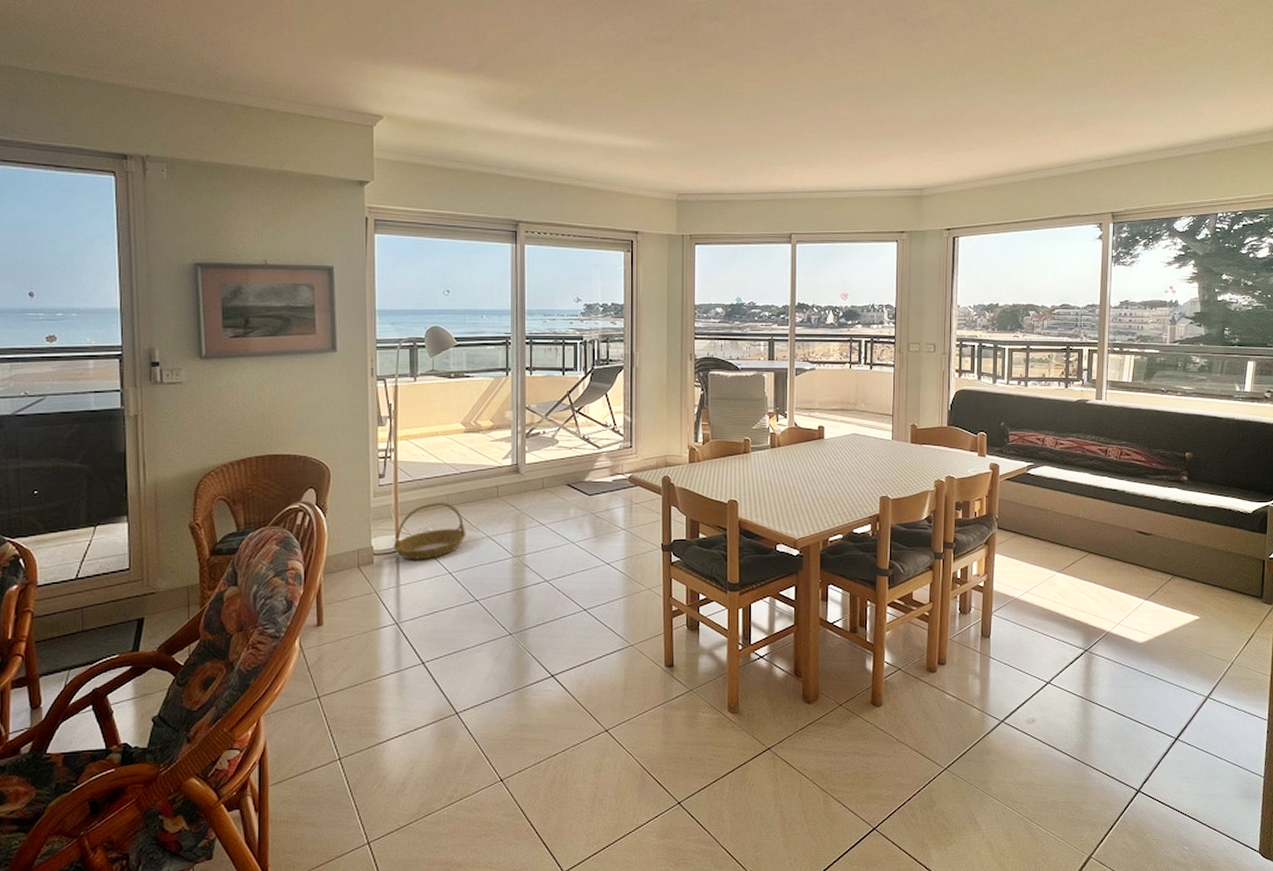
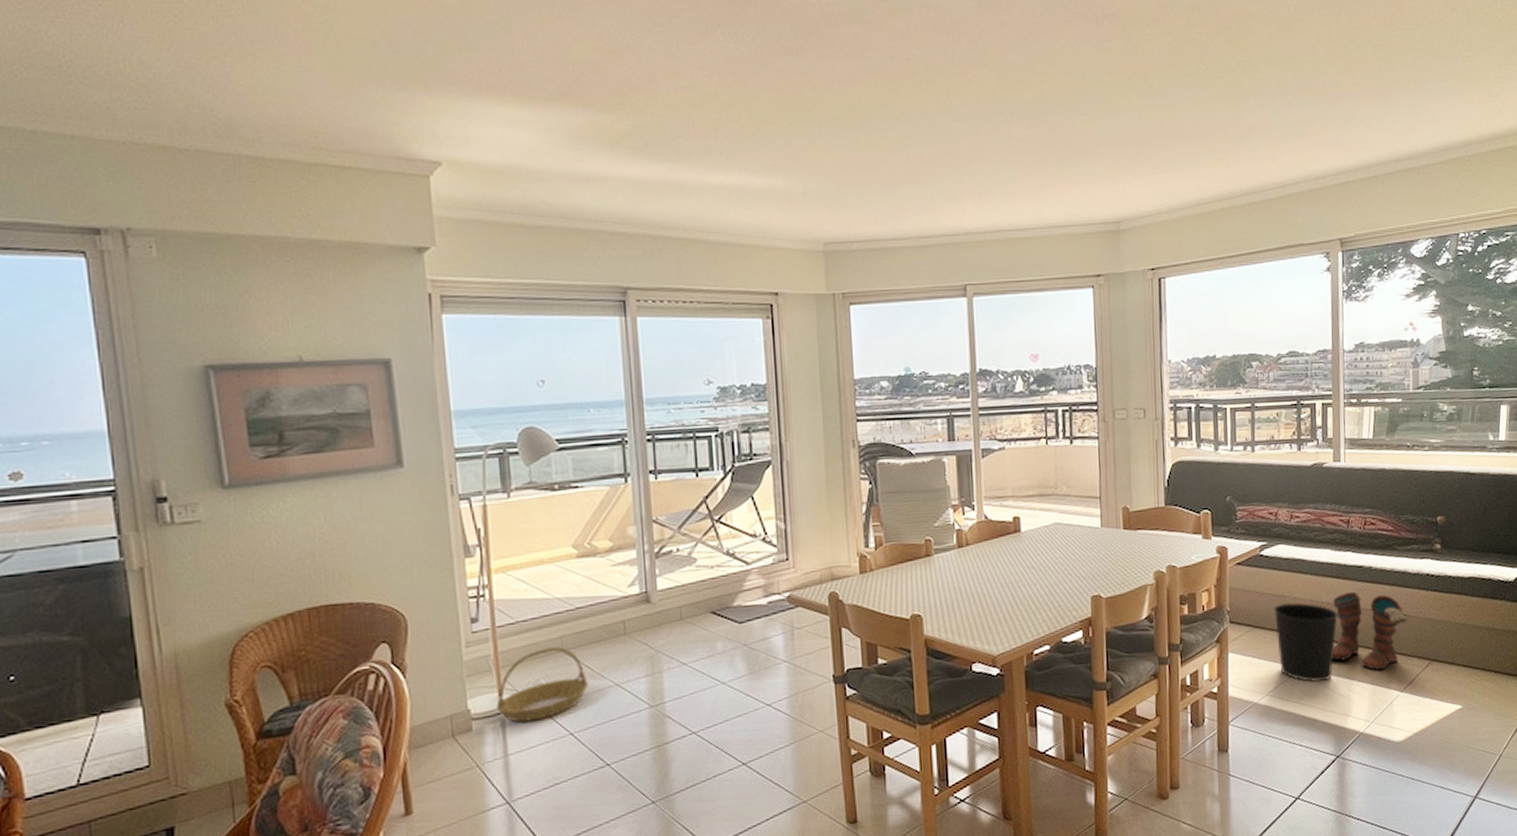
wastebasket: none [1036,515,1093,585] -> present [1273,602,1339,682]
boots: none [1085,510,1156,580] -> present [1332,591,1409,671]

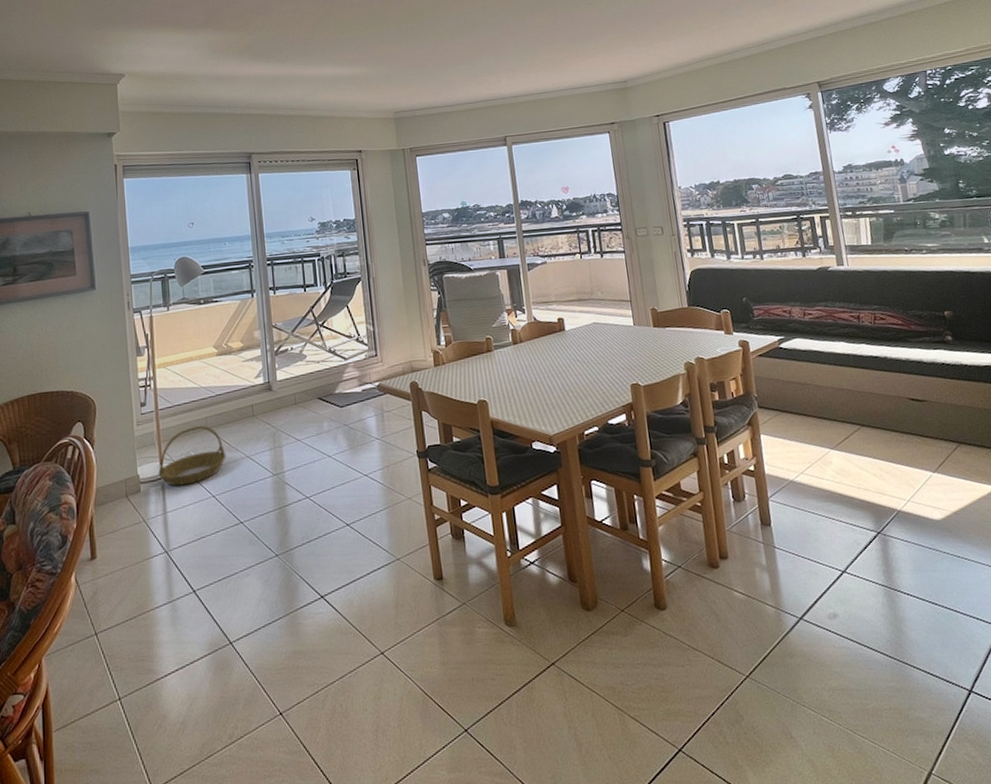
wastebasket: present [1273,602,1339,682] -> none [797,389,862,462]
boots: present [1332,591,1409,671] -> none [853,379,932,453]

